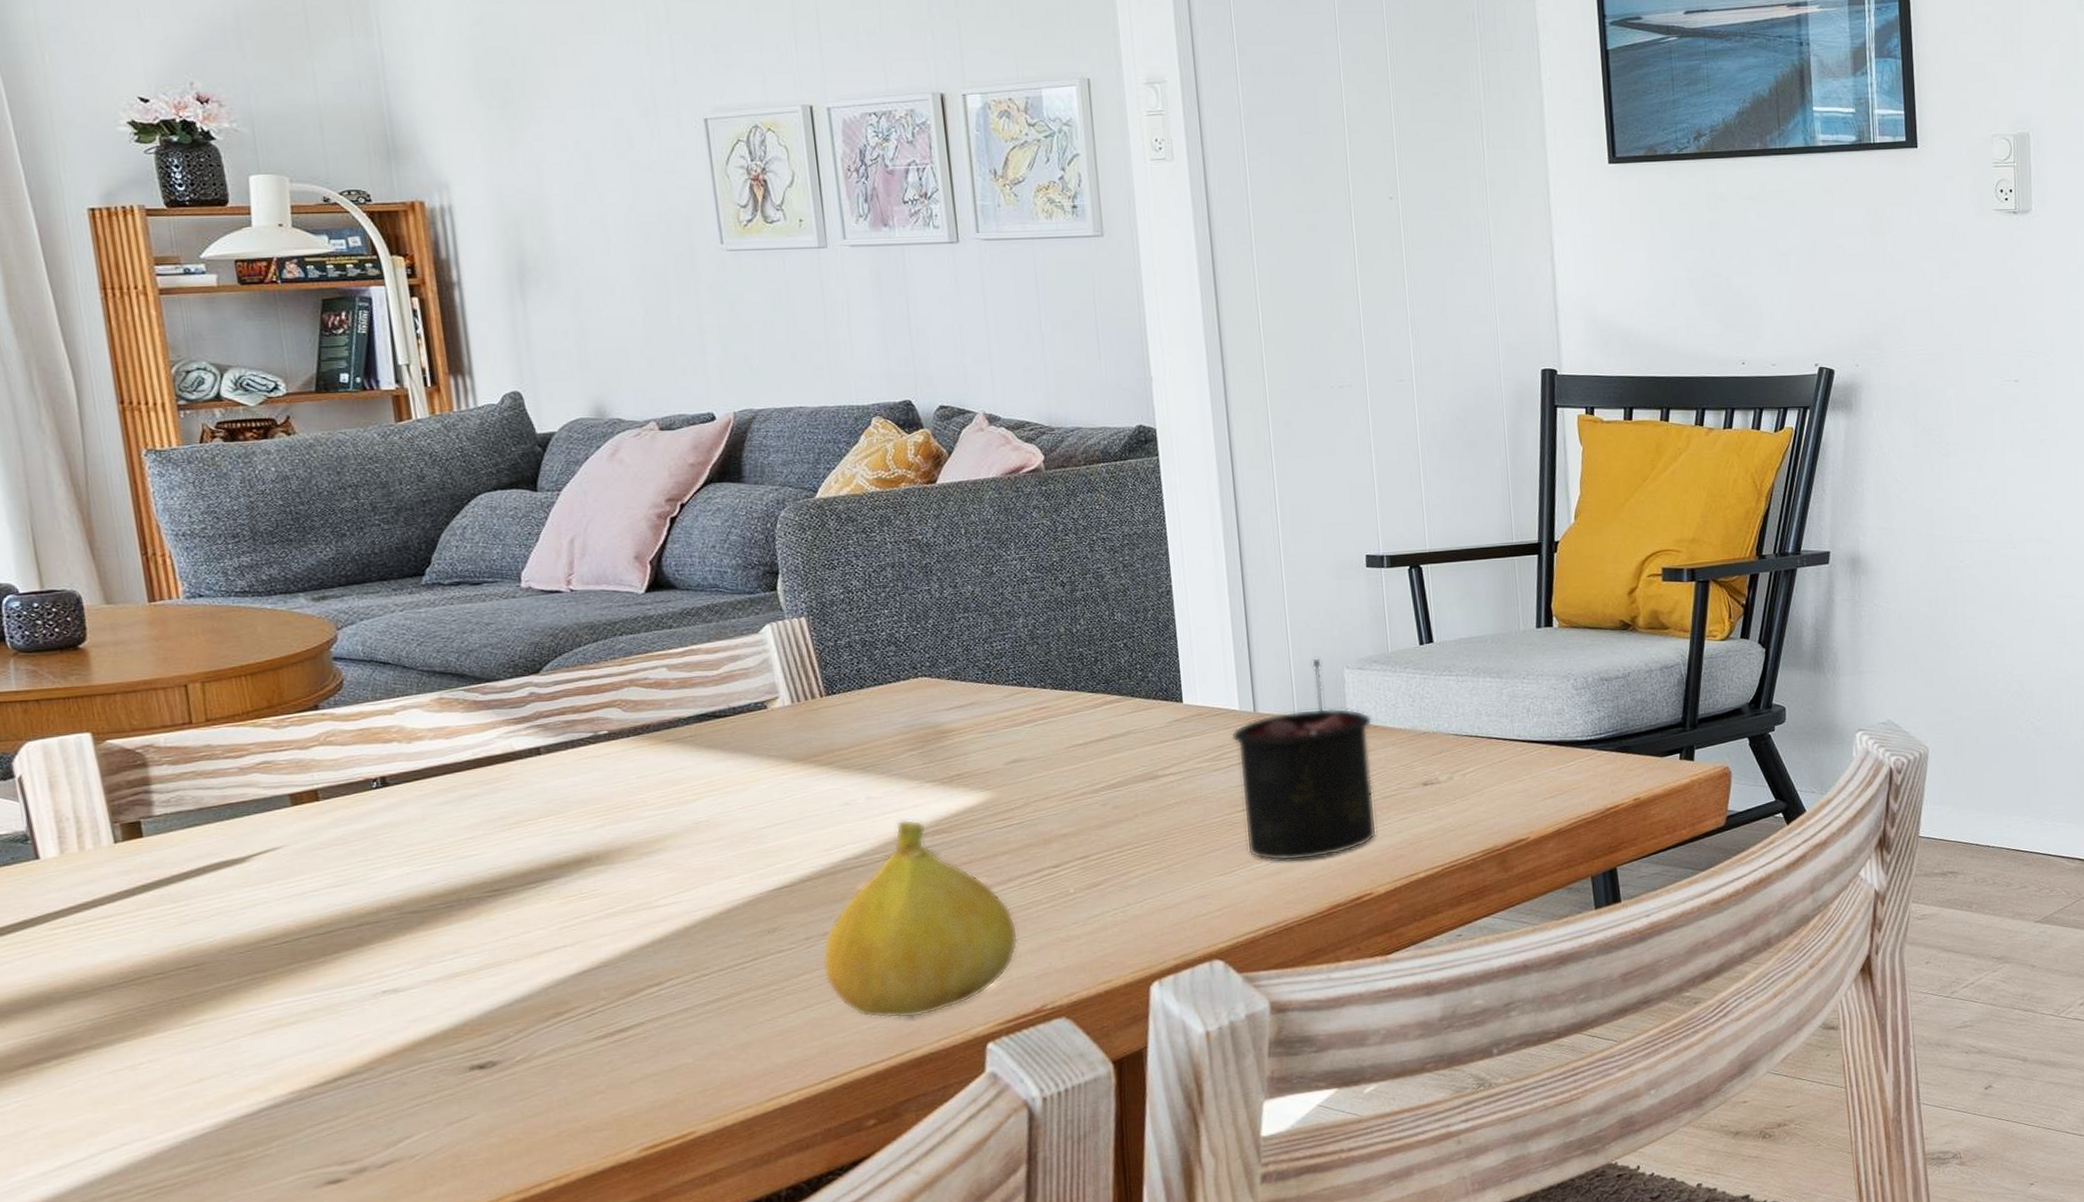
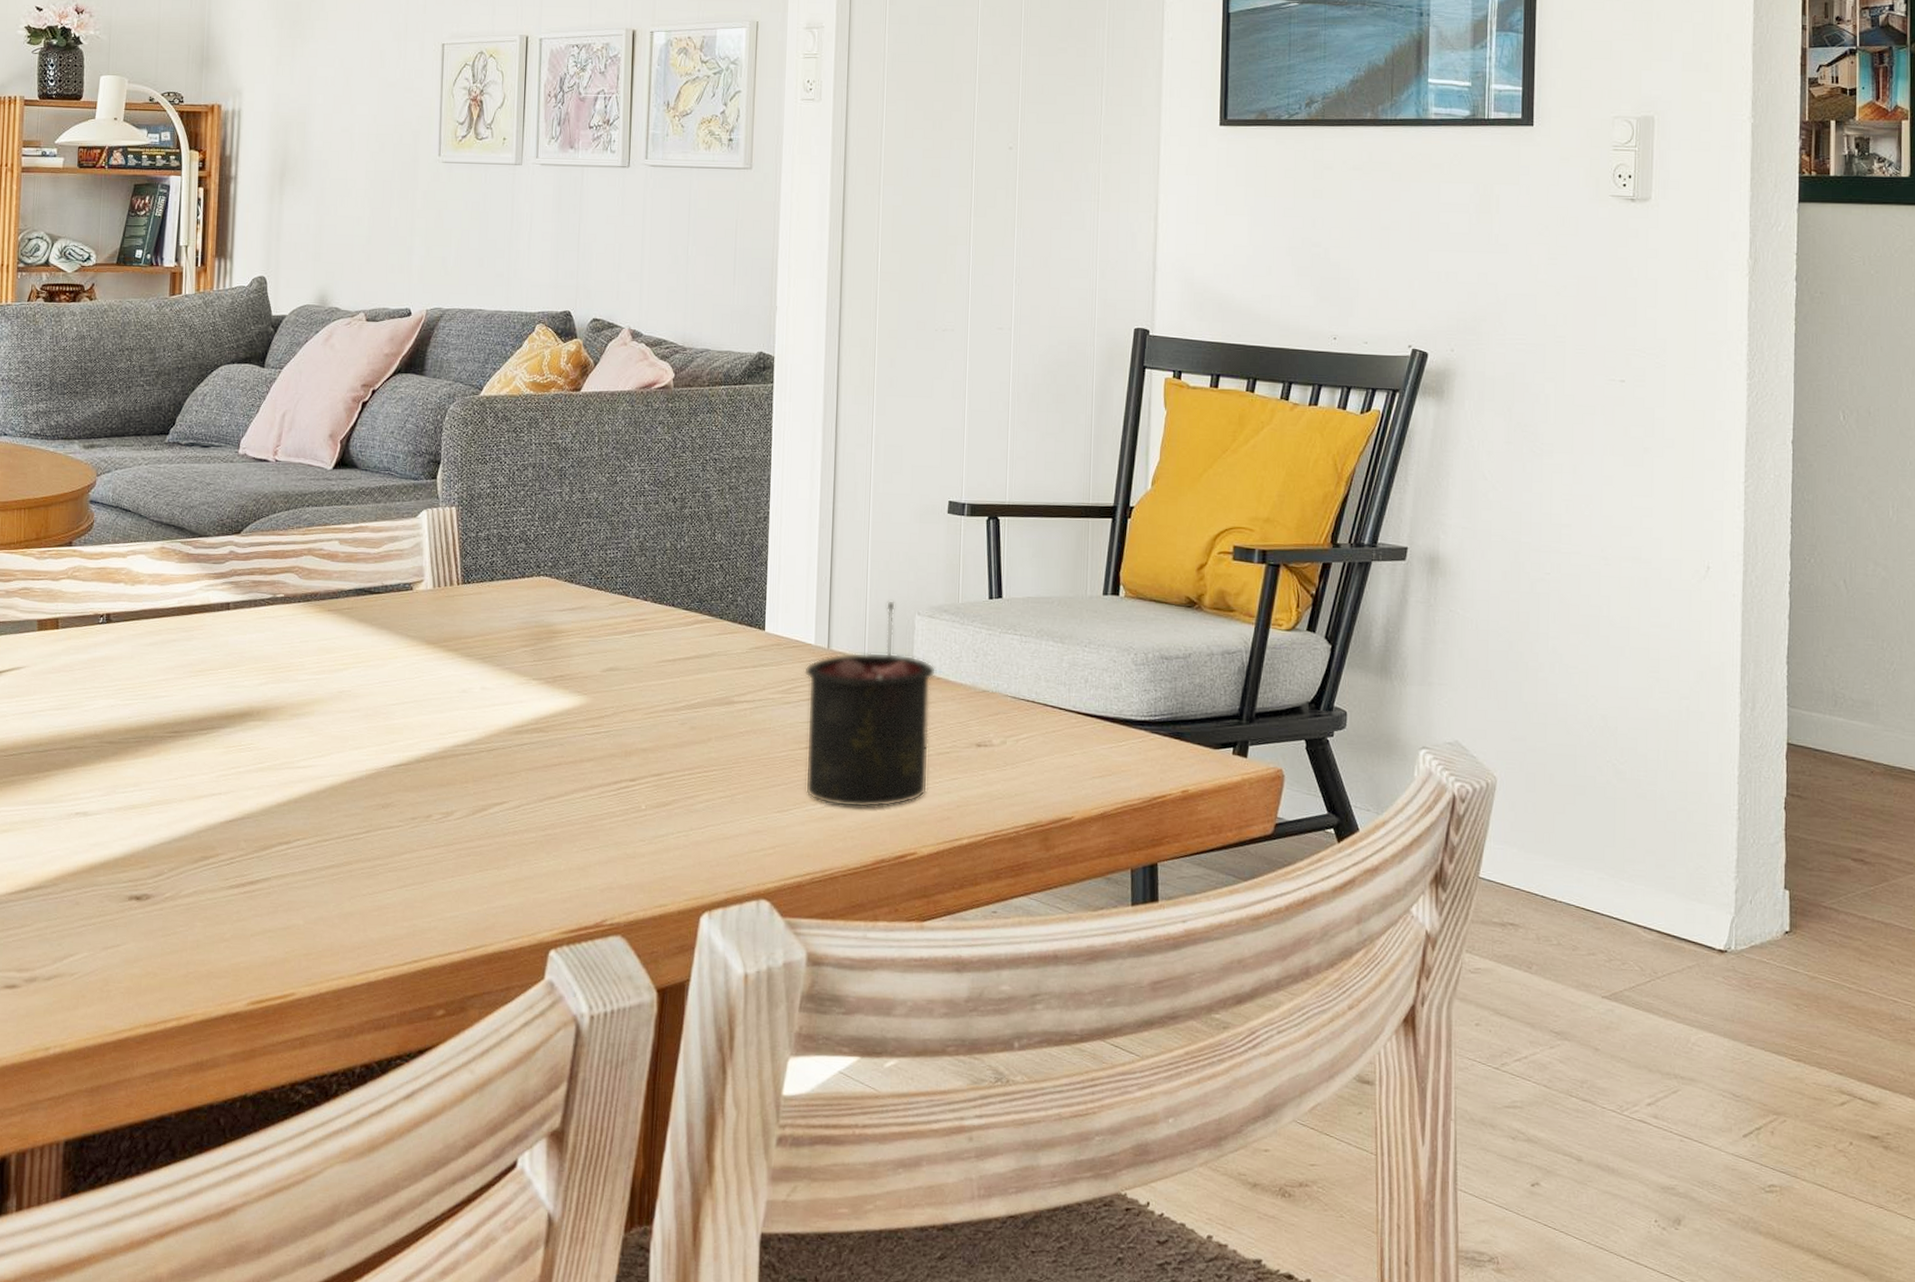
fruit: present [822,819,1019,1019] -> none [422,714,591,913]

